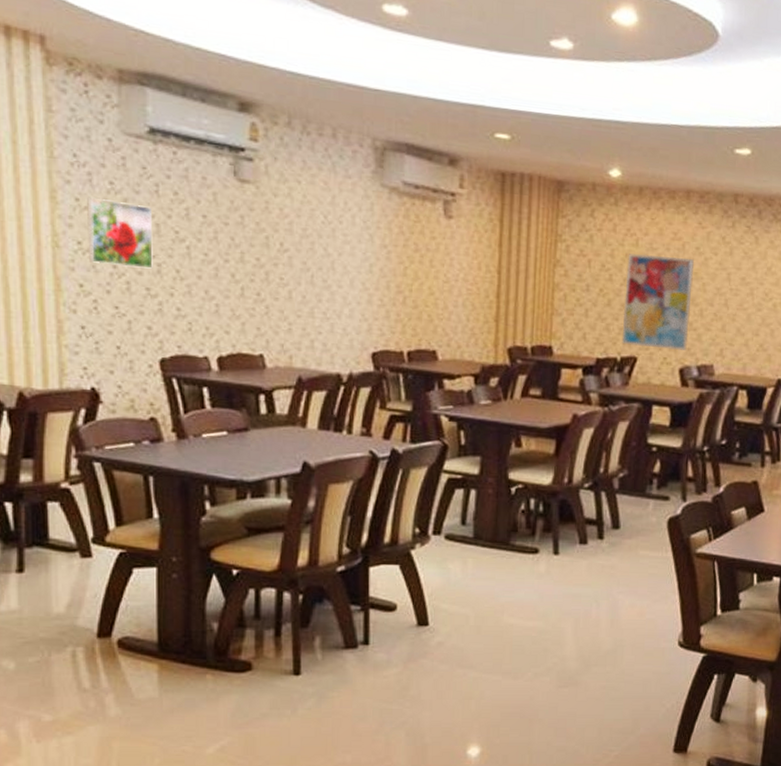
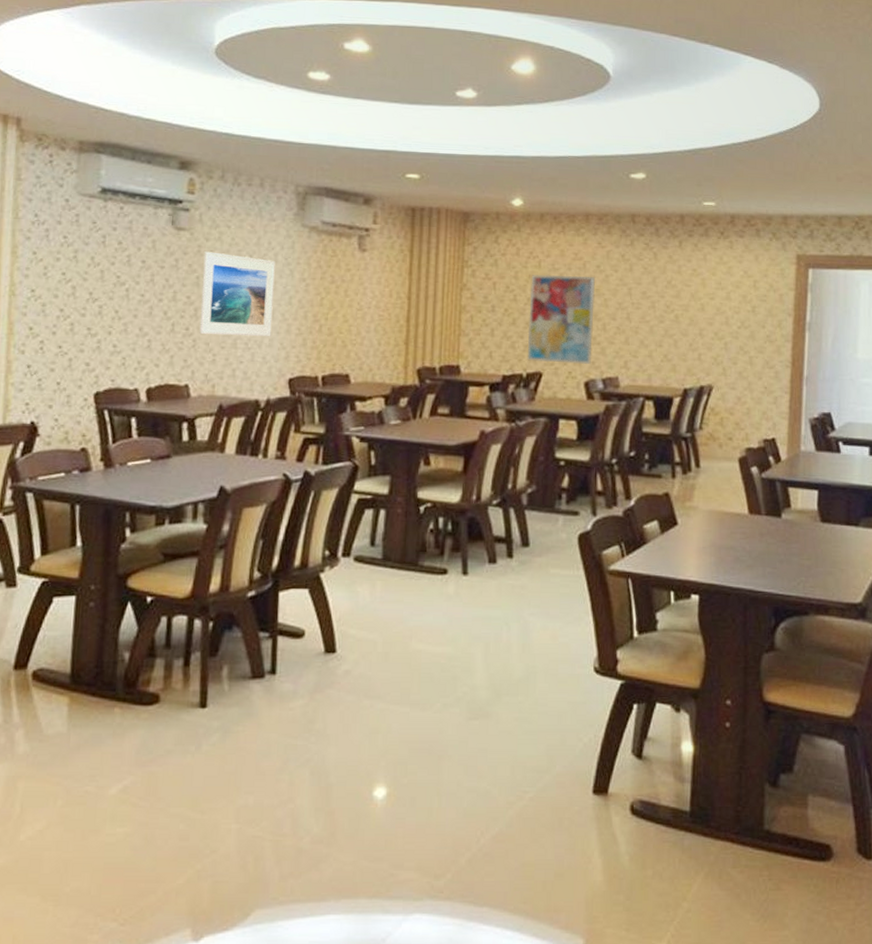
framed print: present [87,197,153,269] -> none [39,250,98,311]
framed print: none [272,209,353,307] -> present [199,251,275,337]

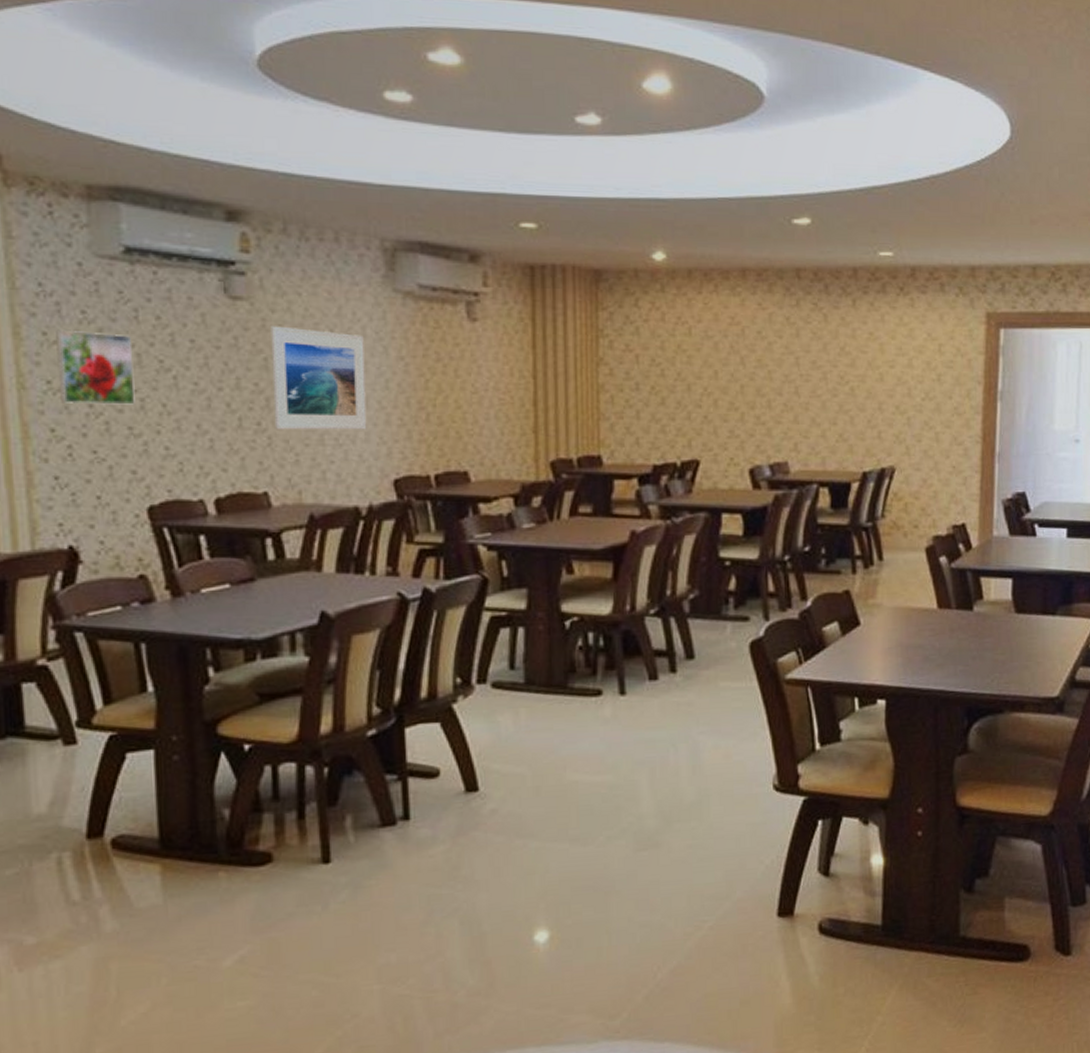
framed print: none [39,250,98,311] -> present [56,329,135,405]
wall art: present [527,274,595,365] -> none [680,343,757,449]

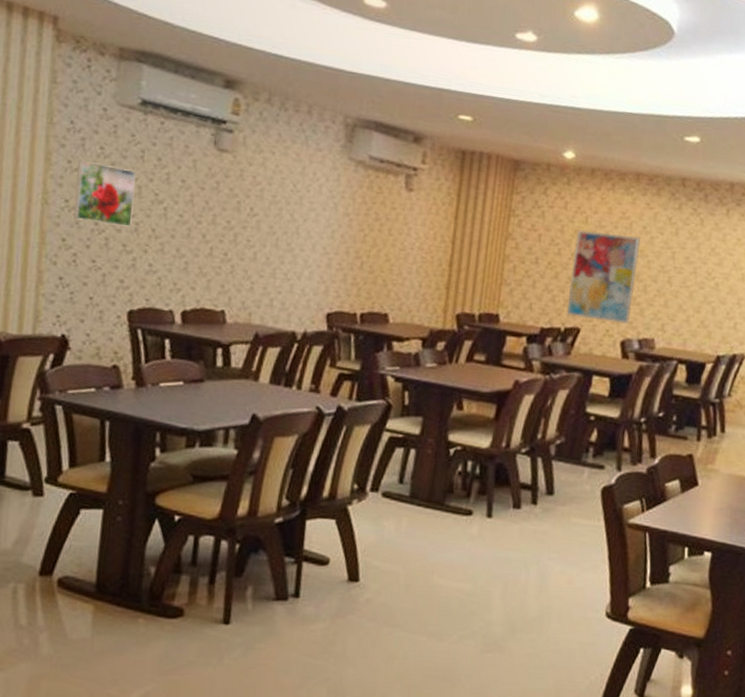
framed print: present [270,326,367,430] -> none [238,176,320,270]
wall art: none [680,343,757,449] -> present [566,230,640,324]

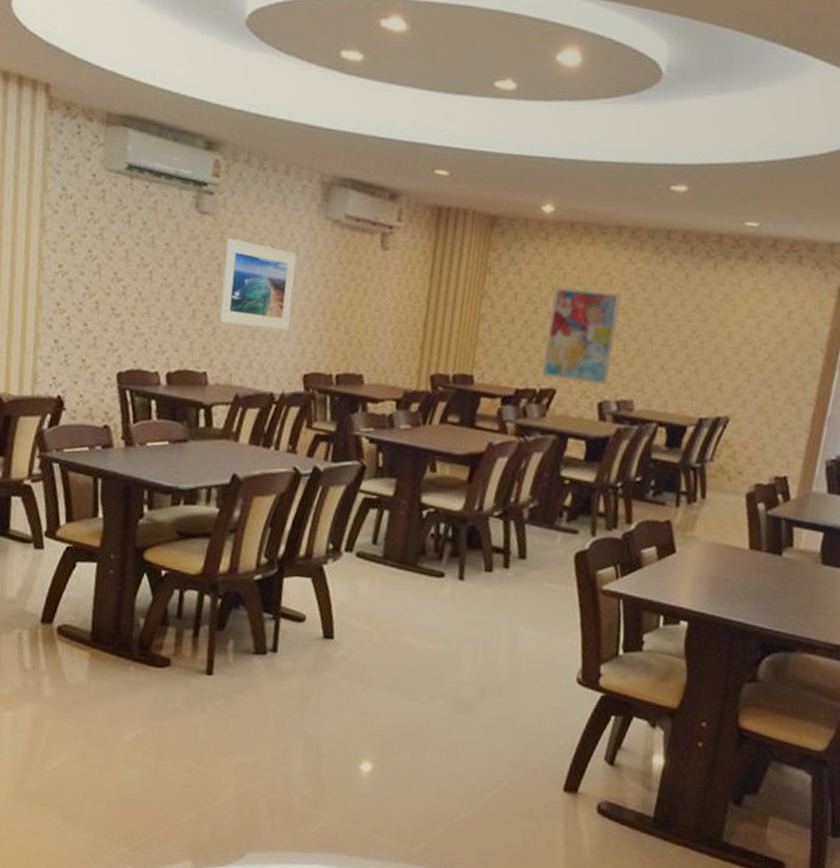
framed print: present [73,159,136,227] -> none [66,225,123,291]
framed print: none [238,176,320,270] -> present [219,238,297,331]

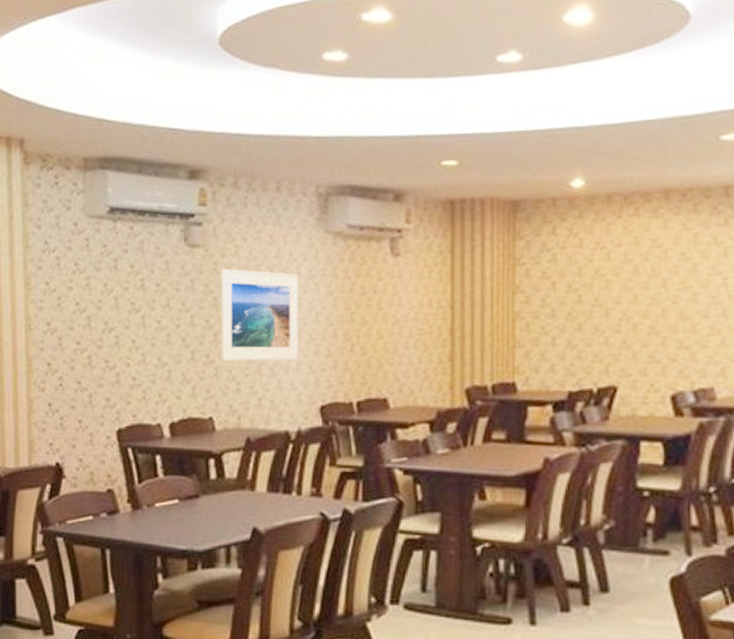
wall art: present [542,287,621,385] -> none [597,267,680,375]

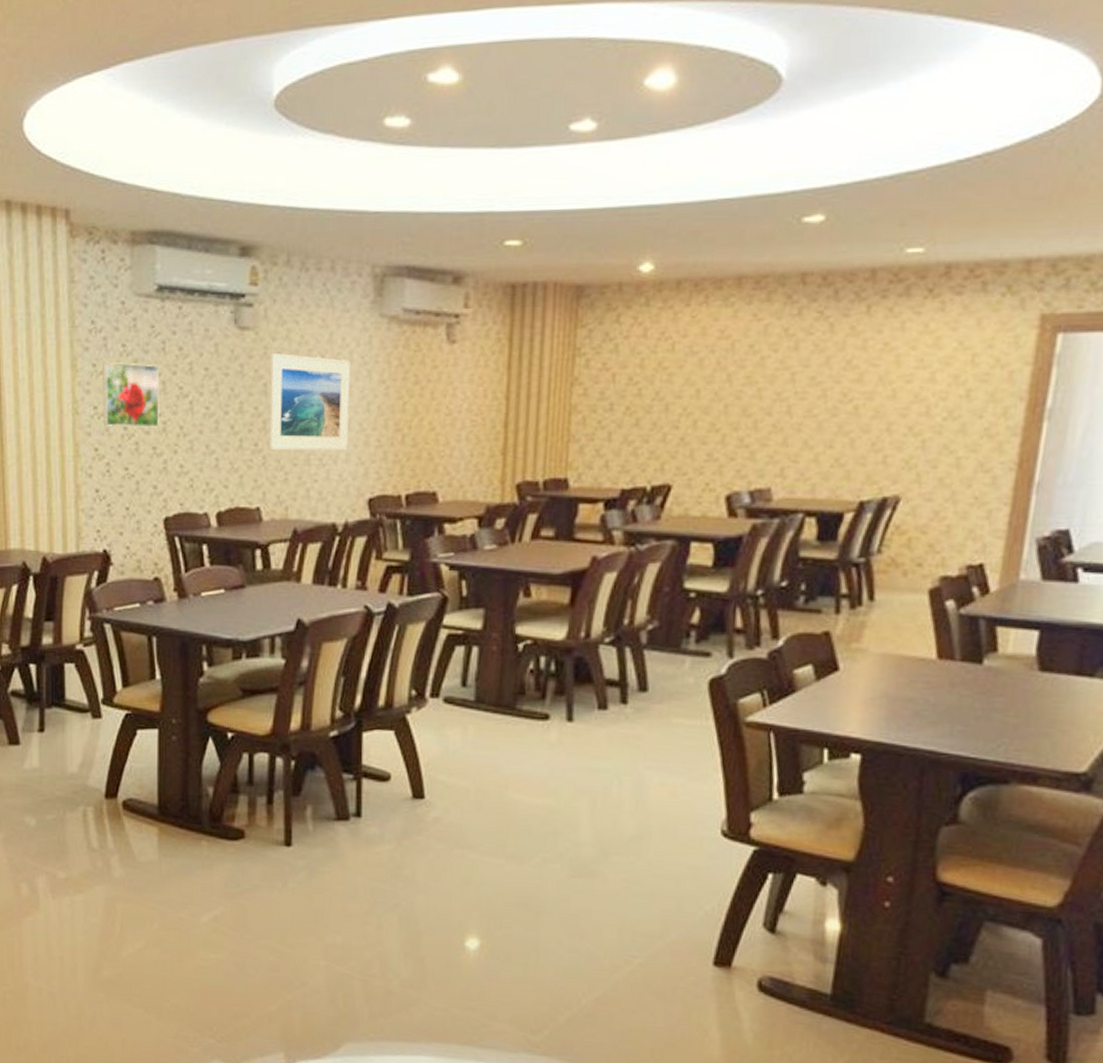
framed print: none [55,279,112,342] -> present [102,361,160,427]

